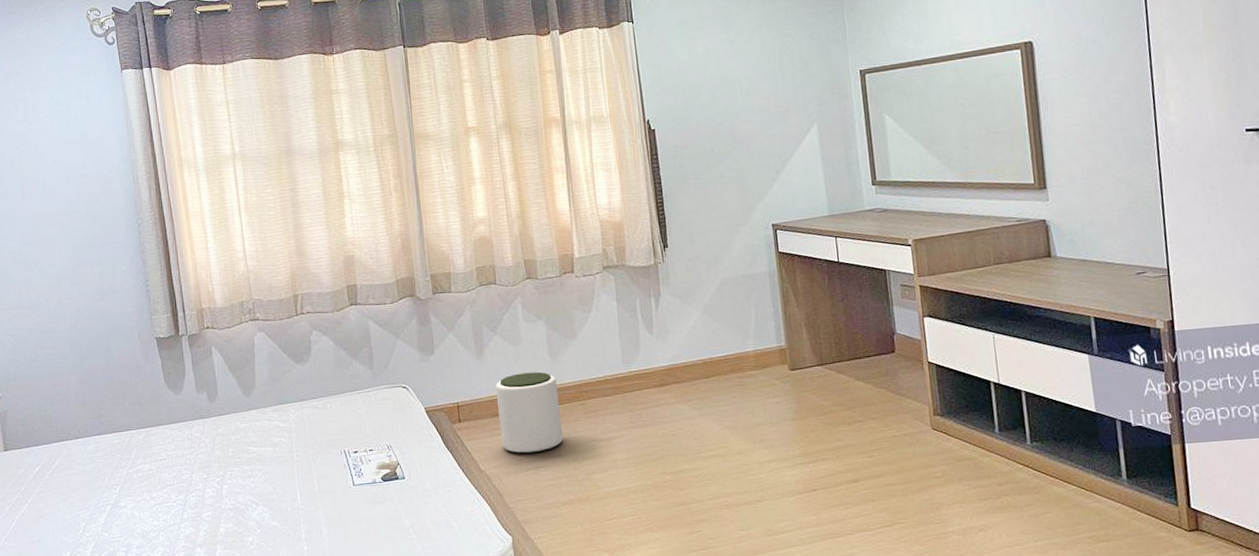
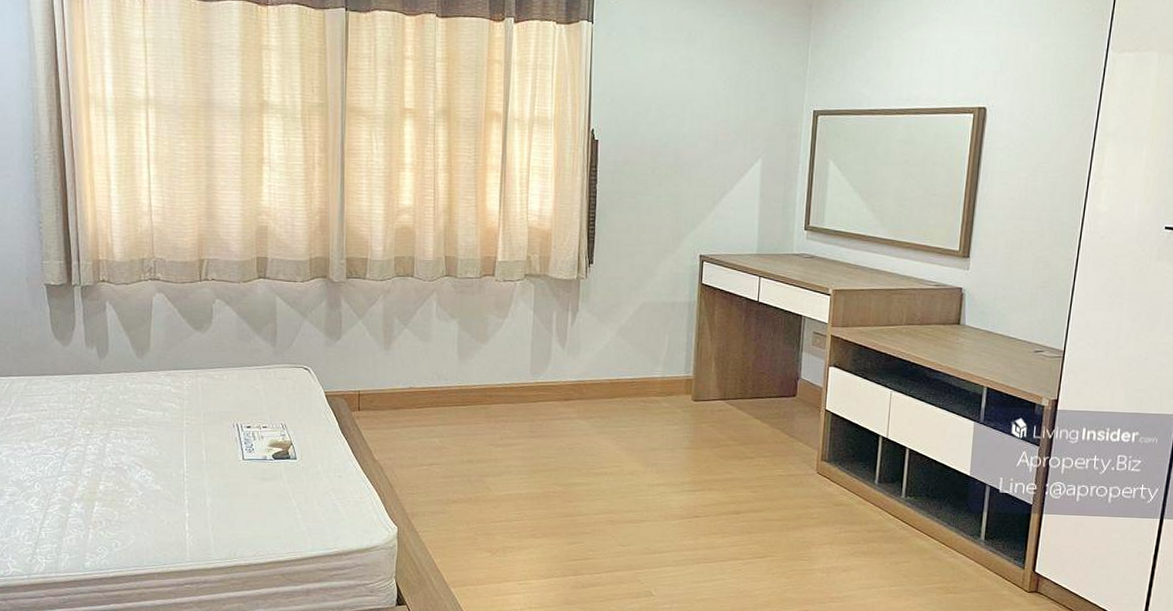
plant pot: present [495,371,563,454] -> none [399,370,462,450]

